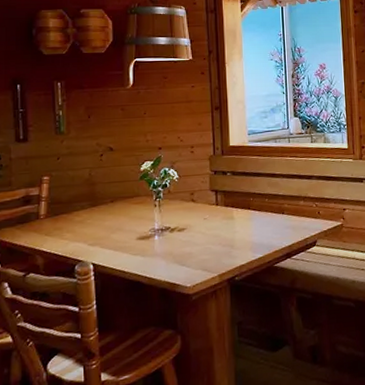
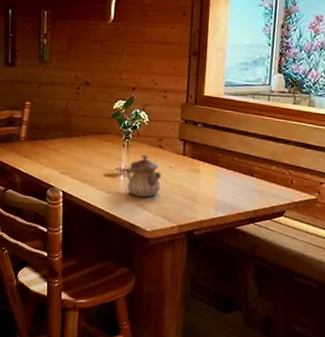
teapot: none [162,210,197,254] -> present [127,154,161,198]

